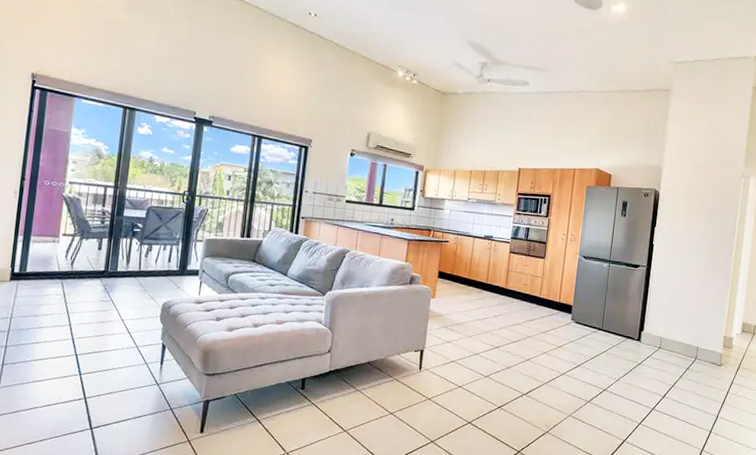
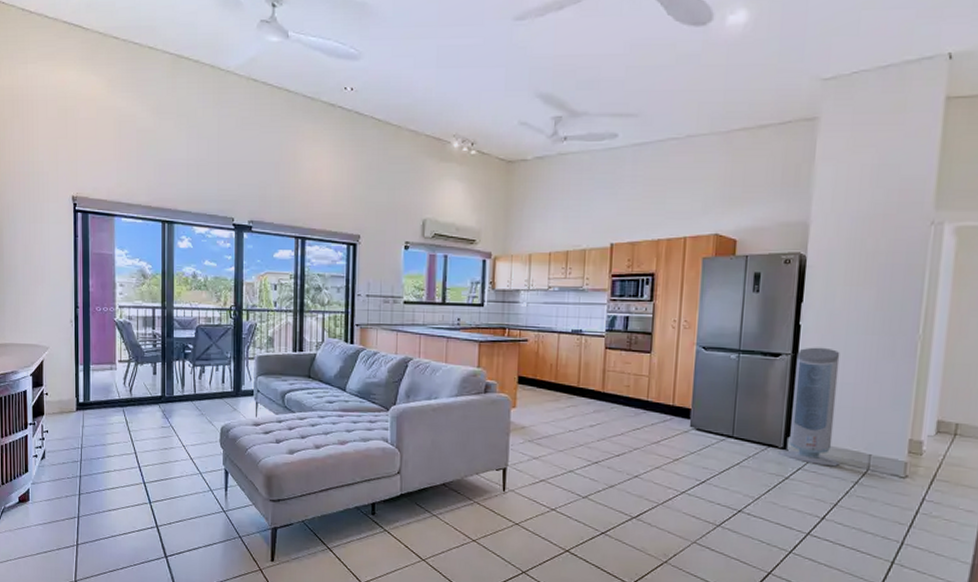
air purifier: none [635,262,680,356] -> present [779,347,840,467]

